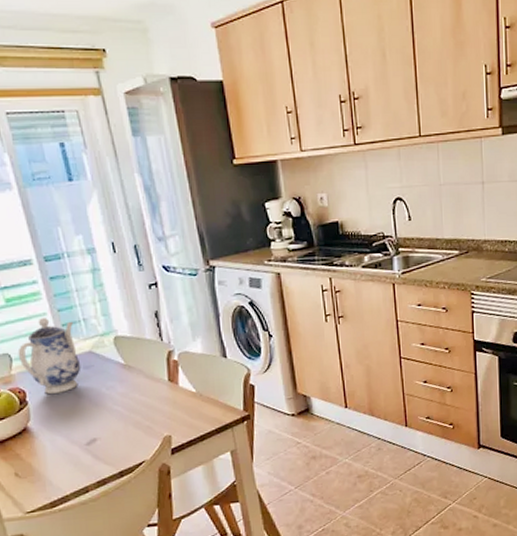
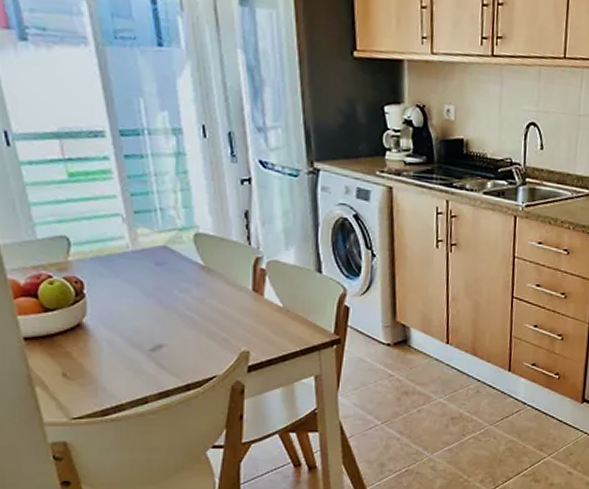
teapot: present [17,317,81,394] -> none [78,199,152,289]

